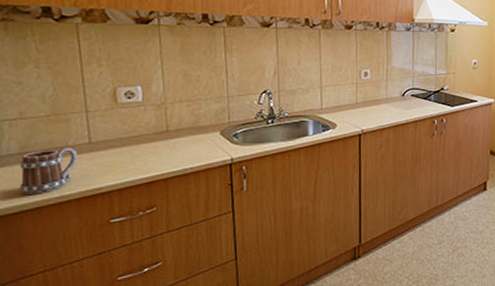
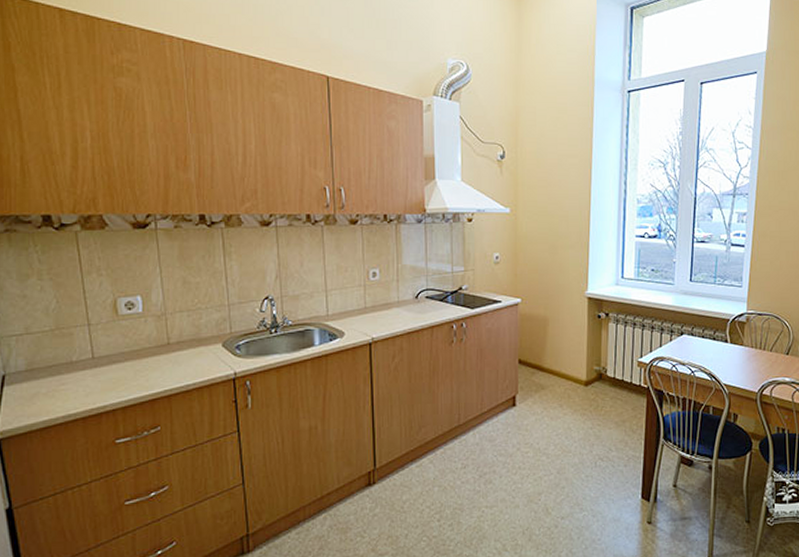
mug: present [19,148,78,194] -> none [27,364,82,413]

